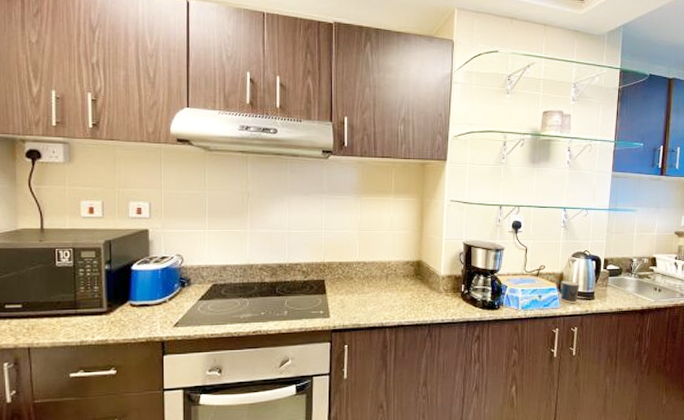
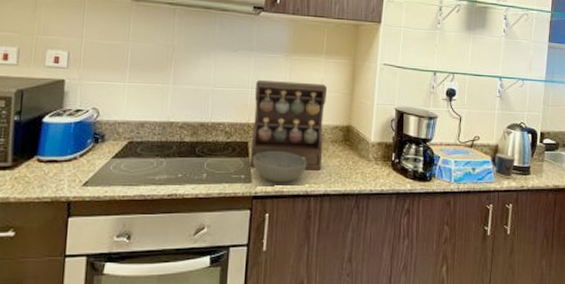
spice rack: none [327,220,397,304] -> present [249,79,327,170]
bowl: none [329,287,381,317] -> present [252,150,307,183]

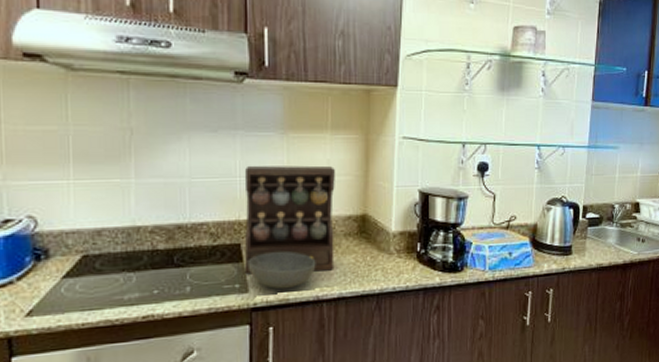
mug: present [495,153,515,179] -> none [534,232,556,261]

